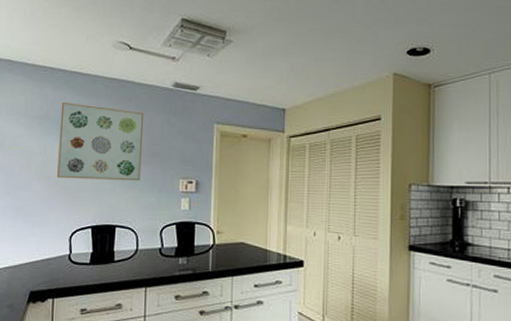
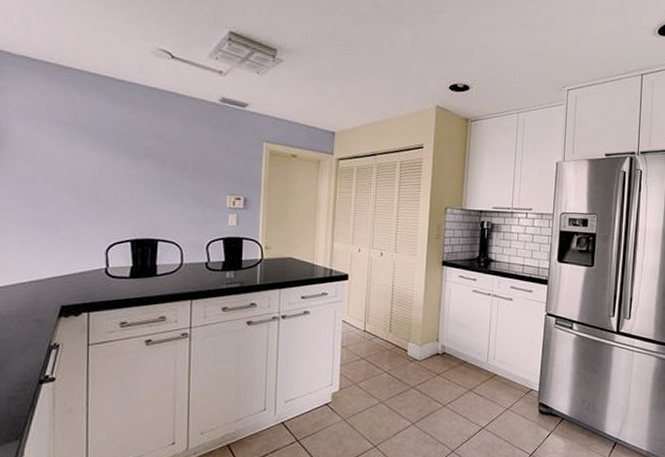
wall art: present [56,101,144,181] -> none [88,108,189,196]

